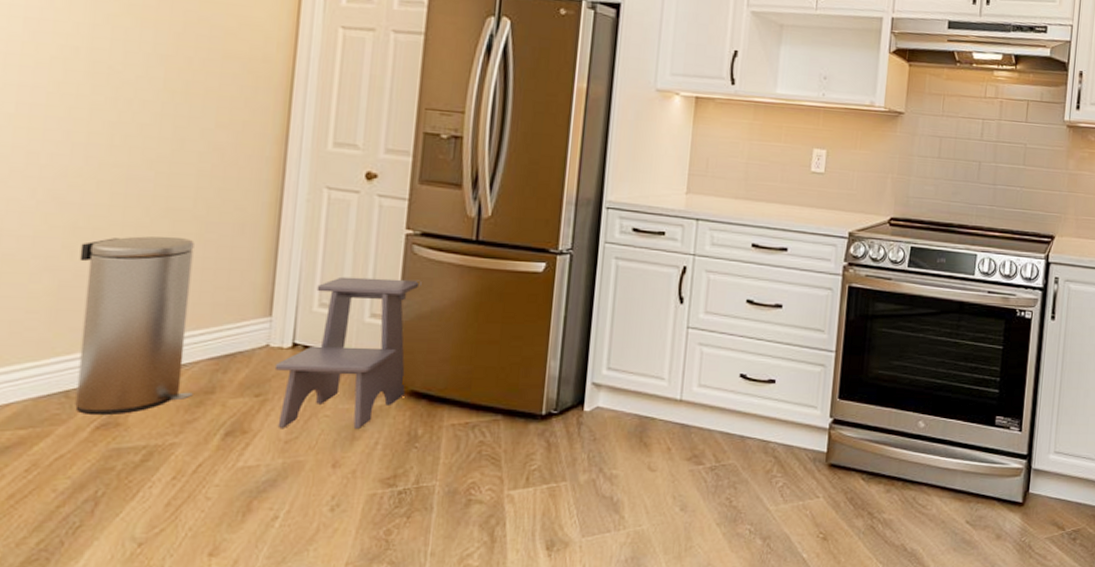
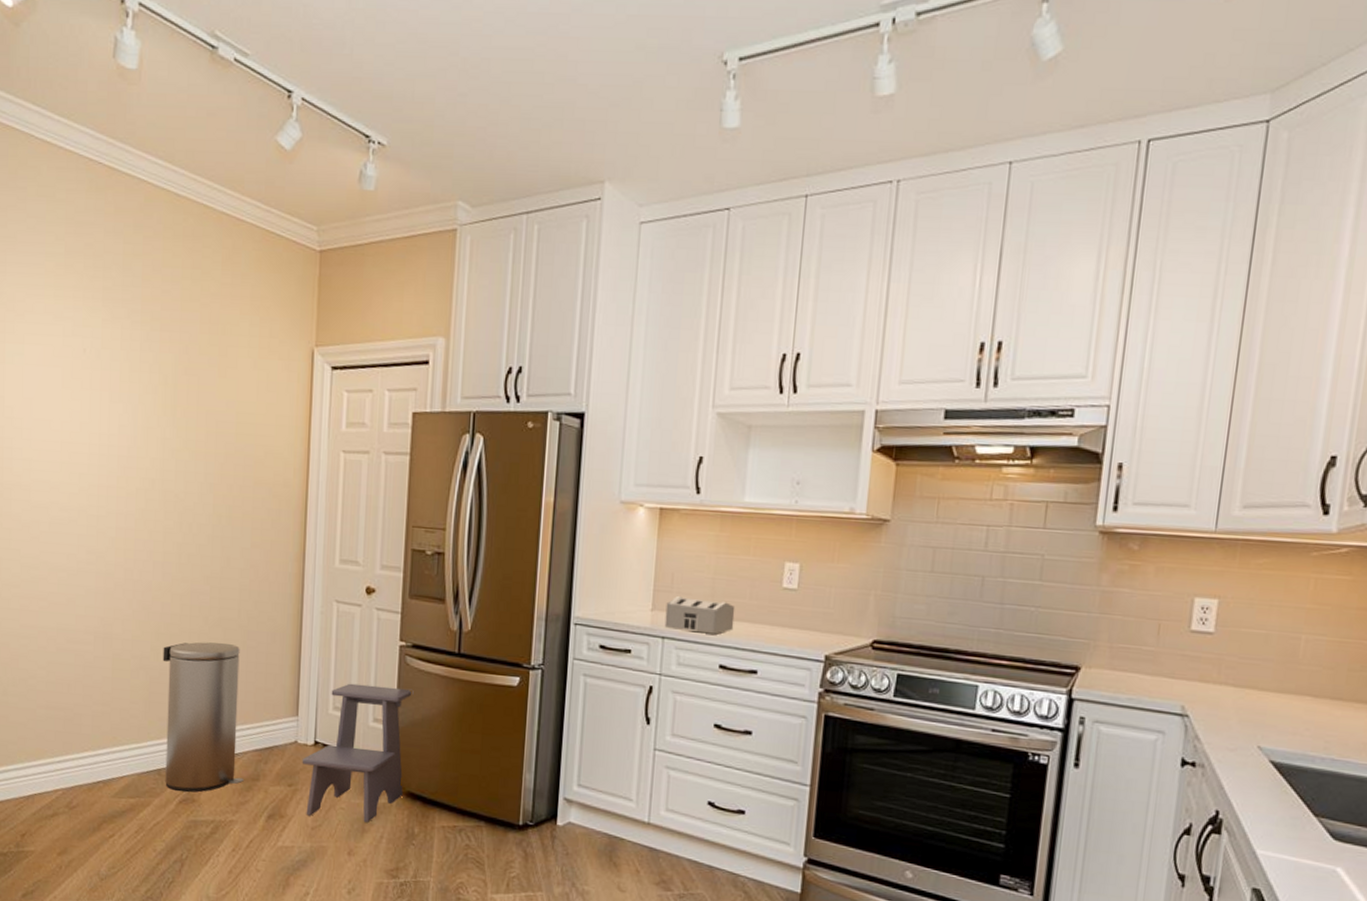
toaster: none [699,180,767,216] -> present [664,596,735,635]

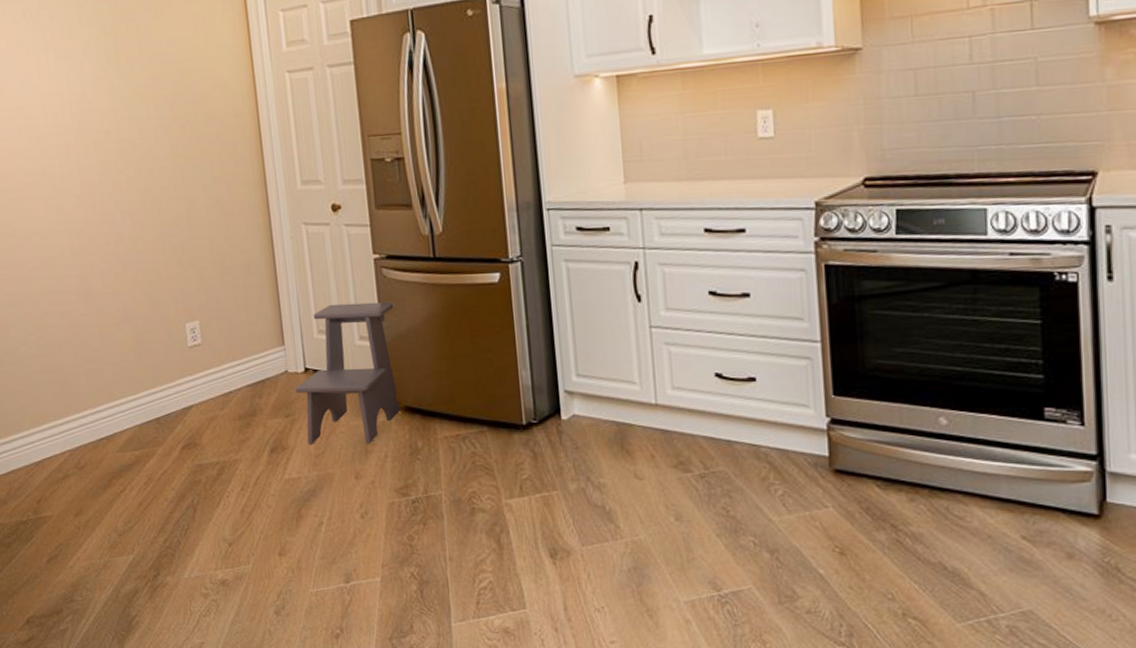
pedal bin: present [163,642,244,792] -> none [143,282,242,437]
toaster: present [664,596,735,635] -> none [638,162,713,199]

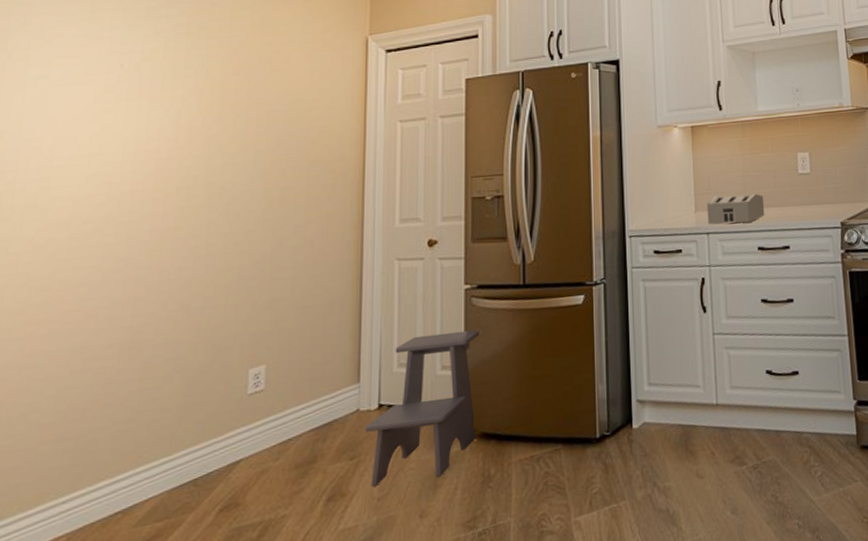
toaster: none [638,162,713,199] -> present [707,193,765,225]

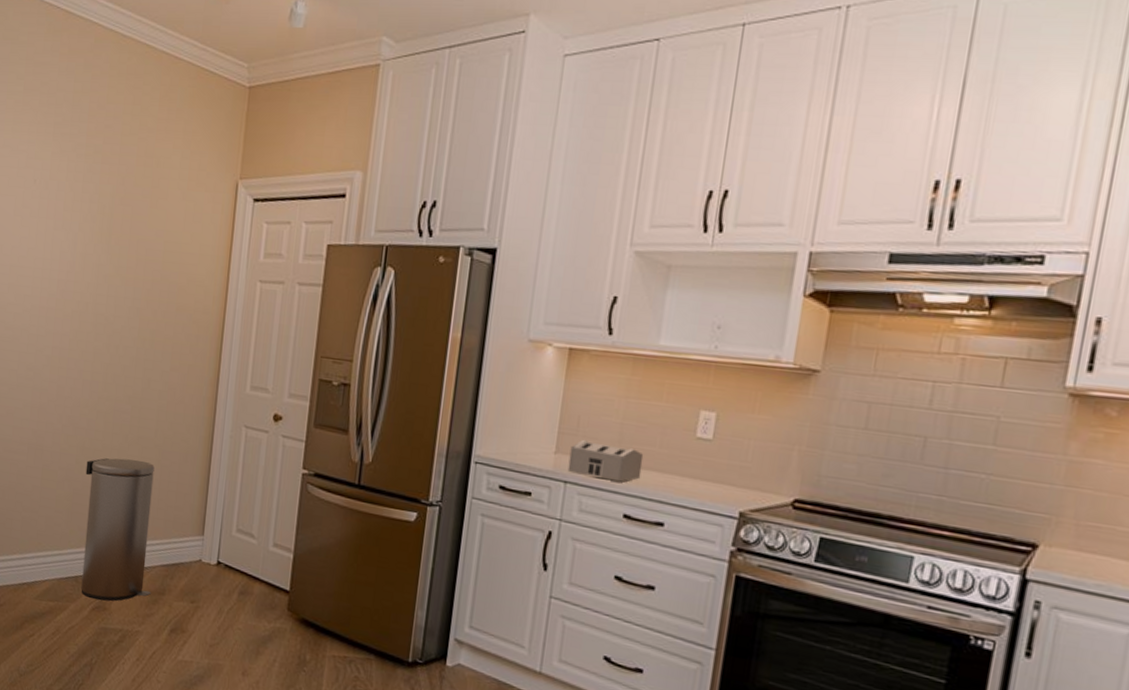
pedal bin: none [202,323,298,499] -> present [81,458,155,601]
step stool: present [365,328,482,487] -> none [204,507,313,645]

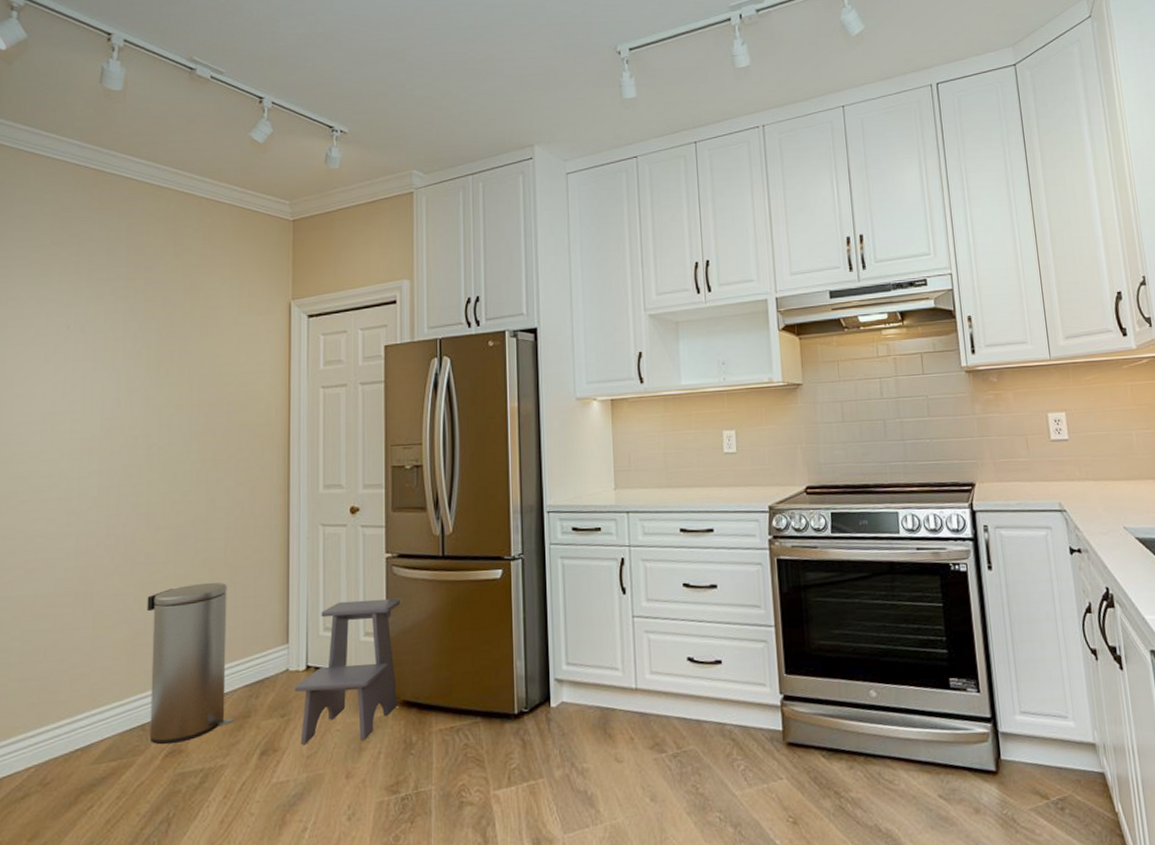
step stool: none [204,507,313,645] -> present [294,597,402,745]
toaster: present [567,440,644,483] -> none [627,472,688,503]

